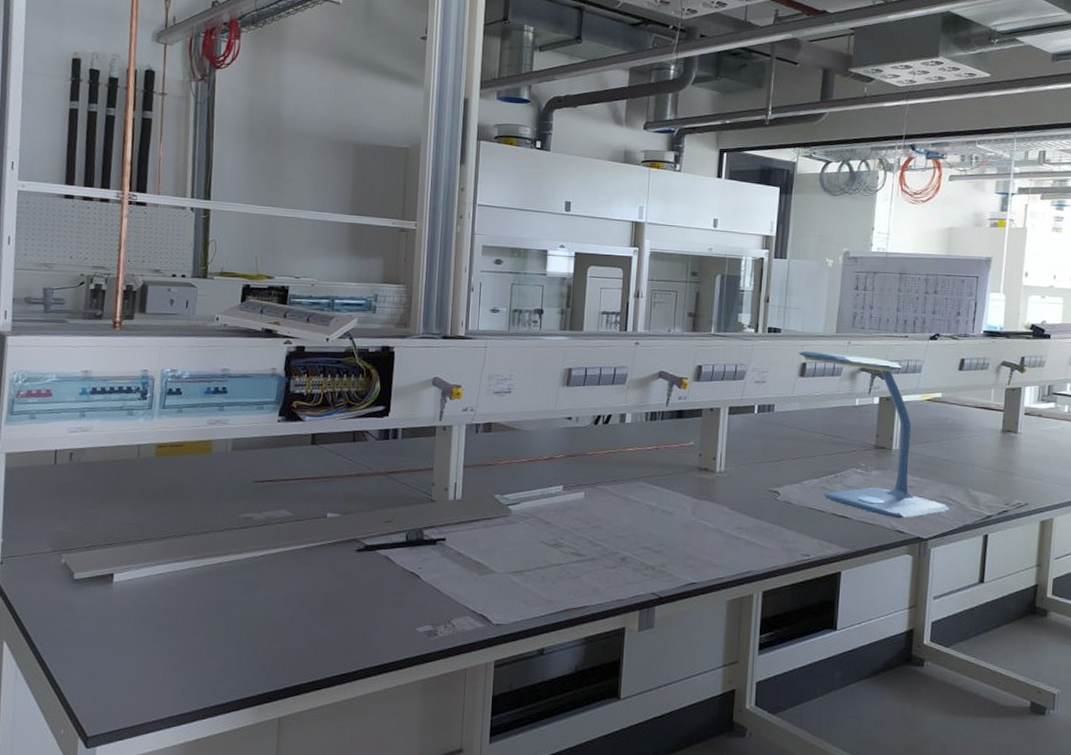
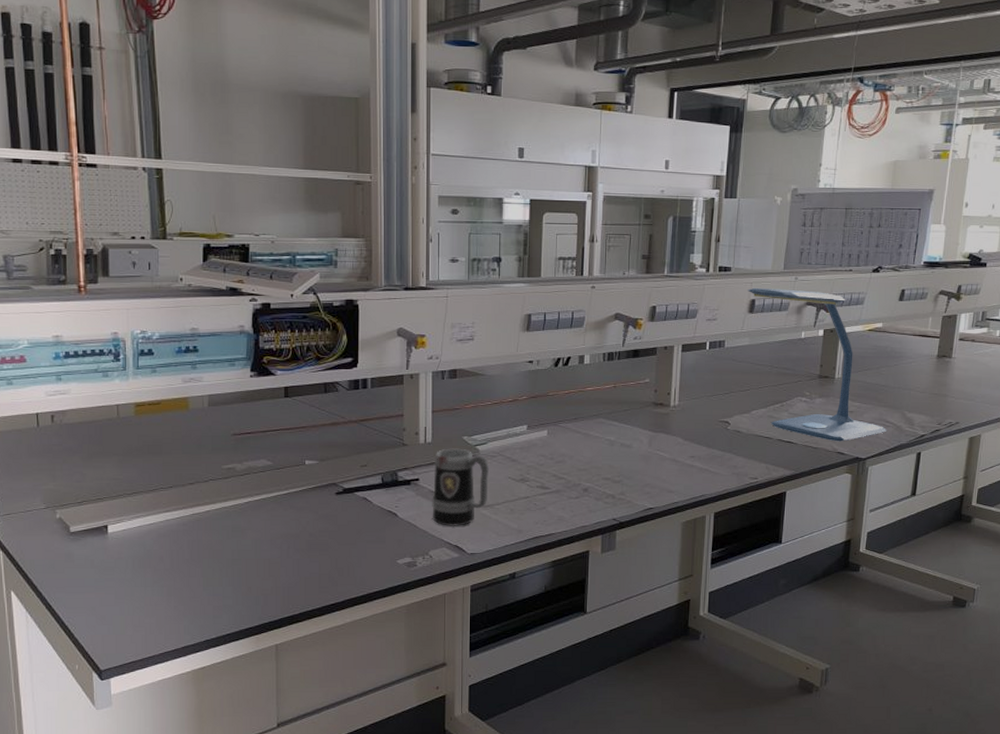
mug: none [457,507,522,593] -> present [432,448,490,526]

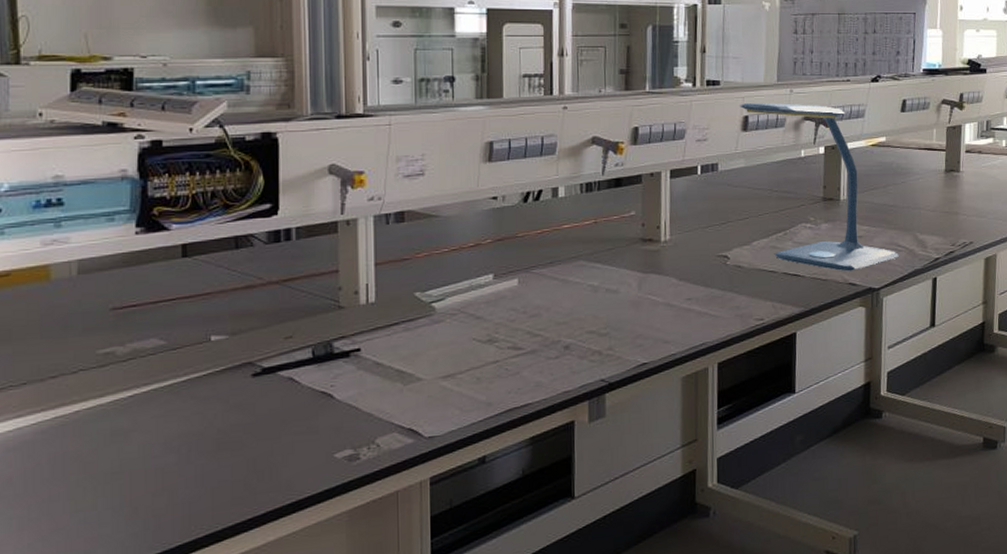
mug: present [432,448,490,526] -> none [378,307,449,406]

